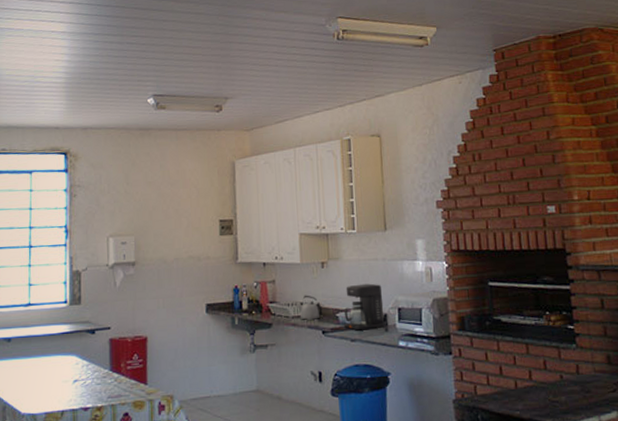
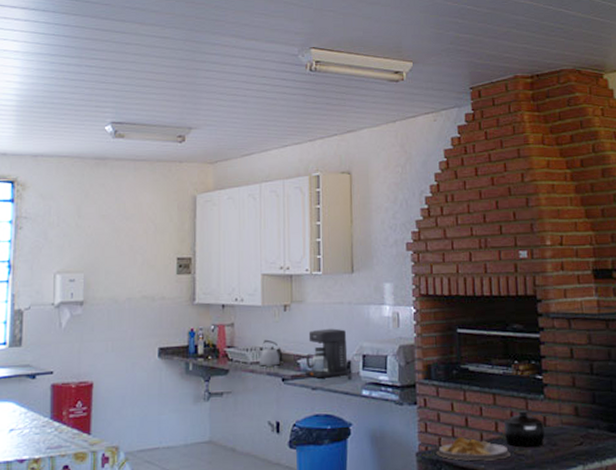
platter: none [472,384,545,408] -> present [436,436,510,461]
saucepan: none [537,358,578,394] -> present [503,409,545,447]

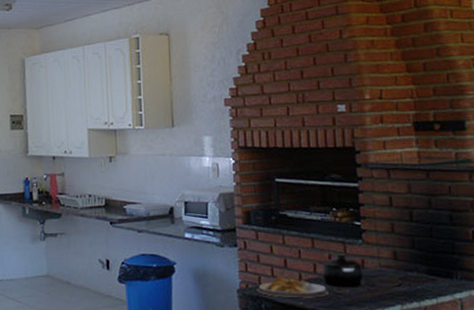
kettle: present [256,339,283,368] -> none [85,187,111,212]
coffee maker: present [306,328,348,379] -> none [131,177,171,222]

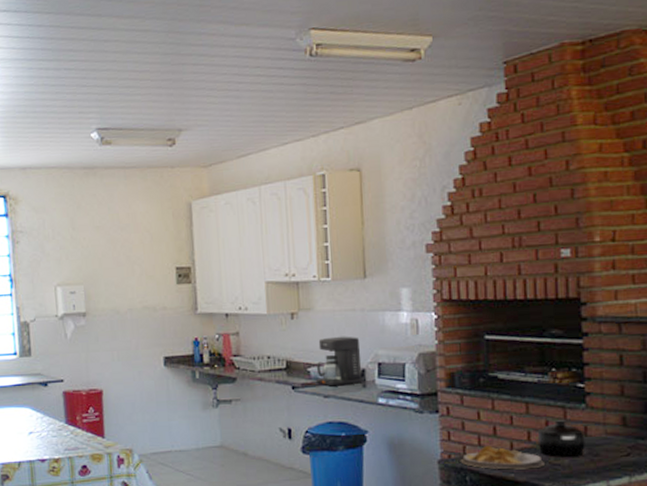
coffee maker: none [131,177,171,222] -> present [317,336,363,387]

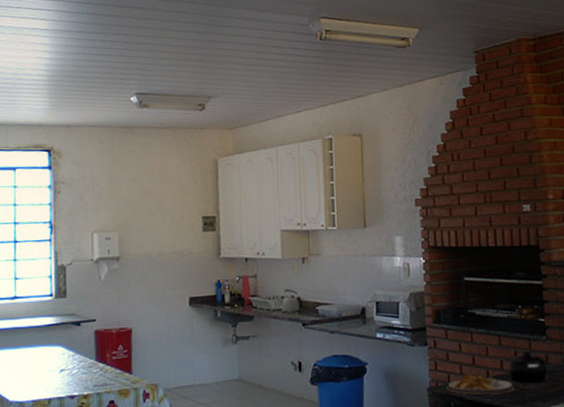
kettle: none [263,348,293,376] -> present [277,289,303,314]
coffee maker: present [317,336,363,387] -> none [324,278,363,323]

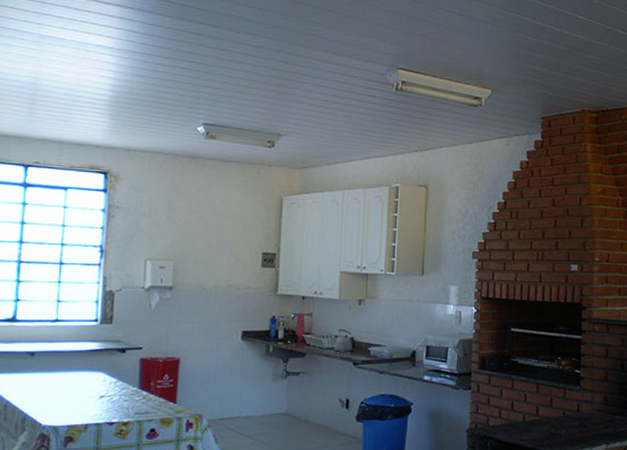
platter: present [445,373,515,395] -> none [484,417,547,438]
saucepan: present [508,349,547,383] -> none [543,397,578,428]

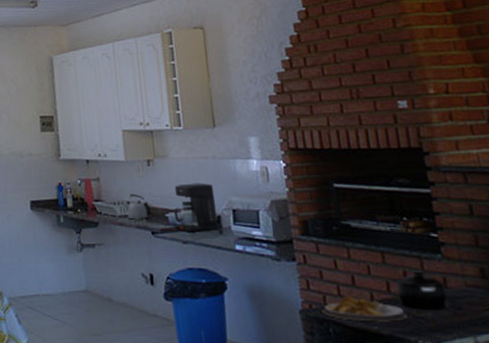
coffee maker: none [375,322,414,364] -> present [174,183,219,232]
platter: none [484,417,547,438] -> present [321,295,408,322]
saucepan: none [543,397,578,428] -> present [395,269,447,310]

